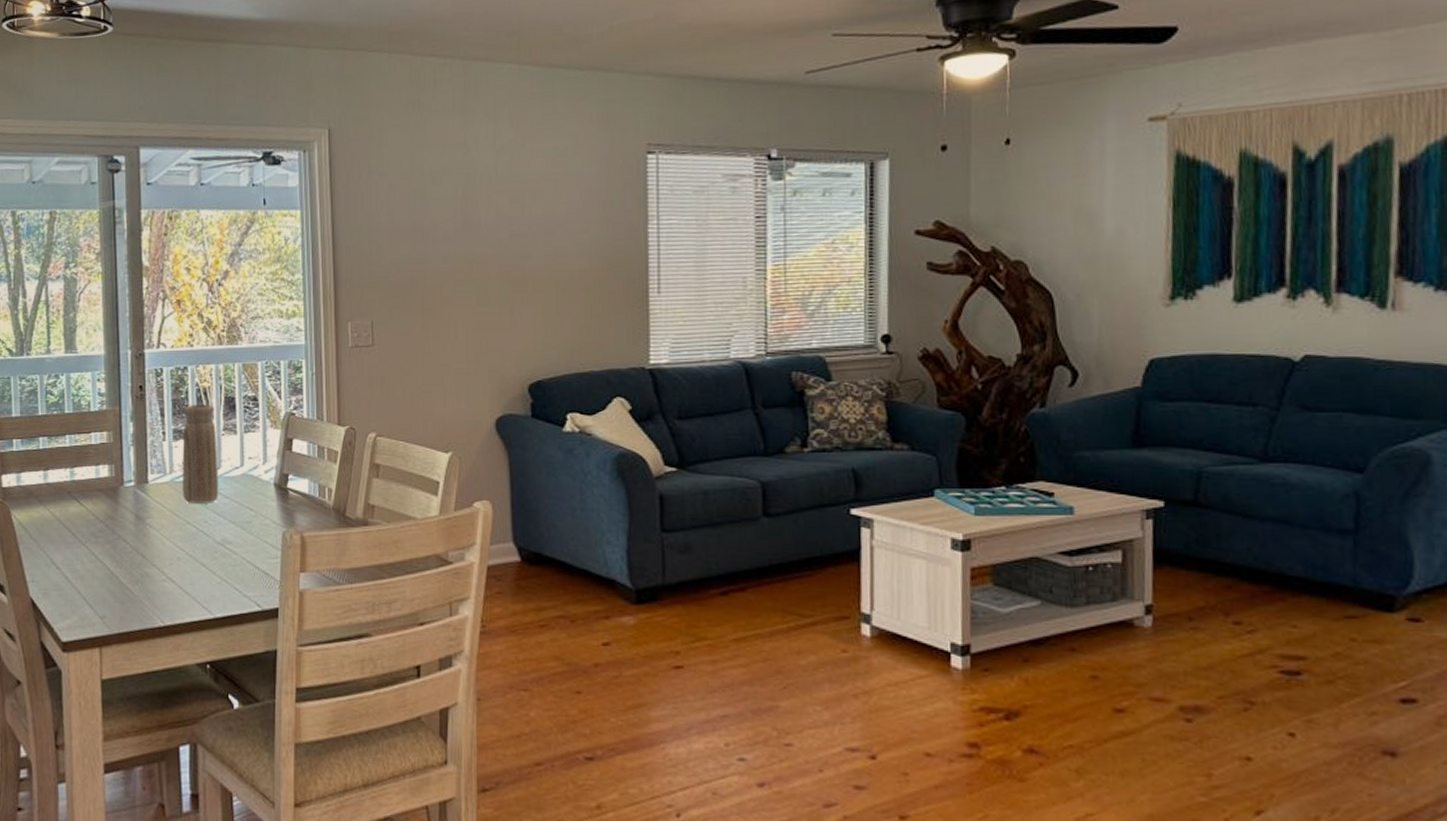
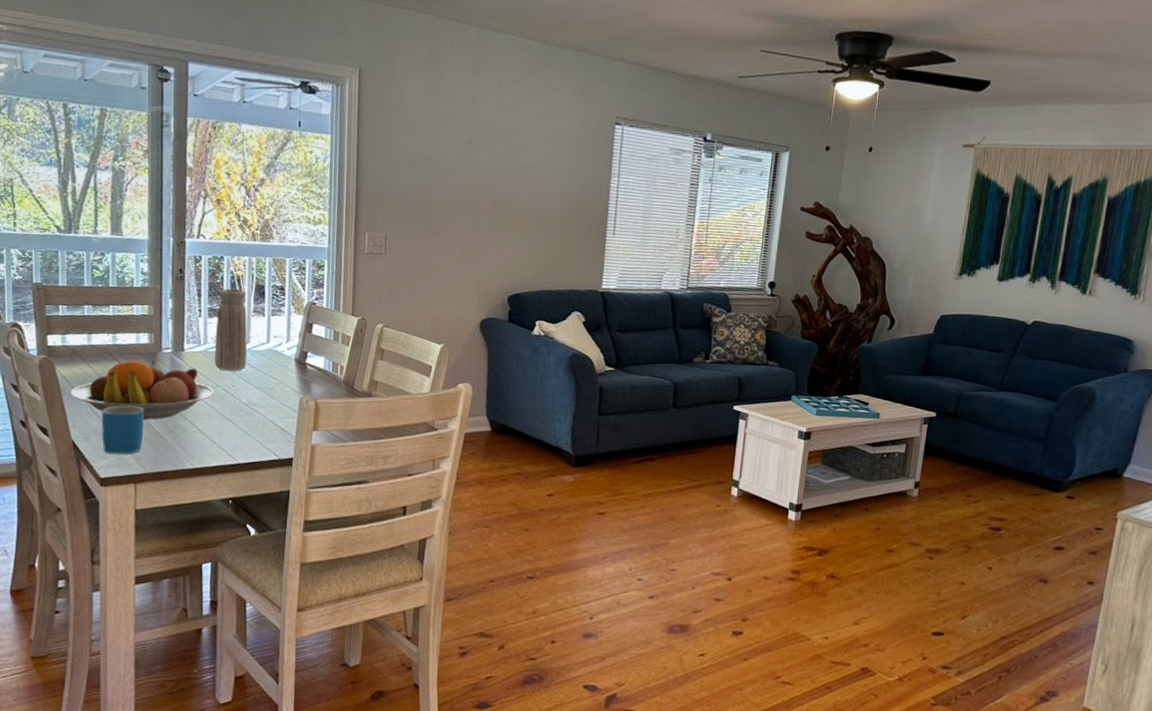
fruit bowl: none [27,497,183,570] -> present [70,360,214,420]
mug: none [61,553,108,612] -> present [101,405,144,454]

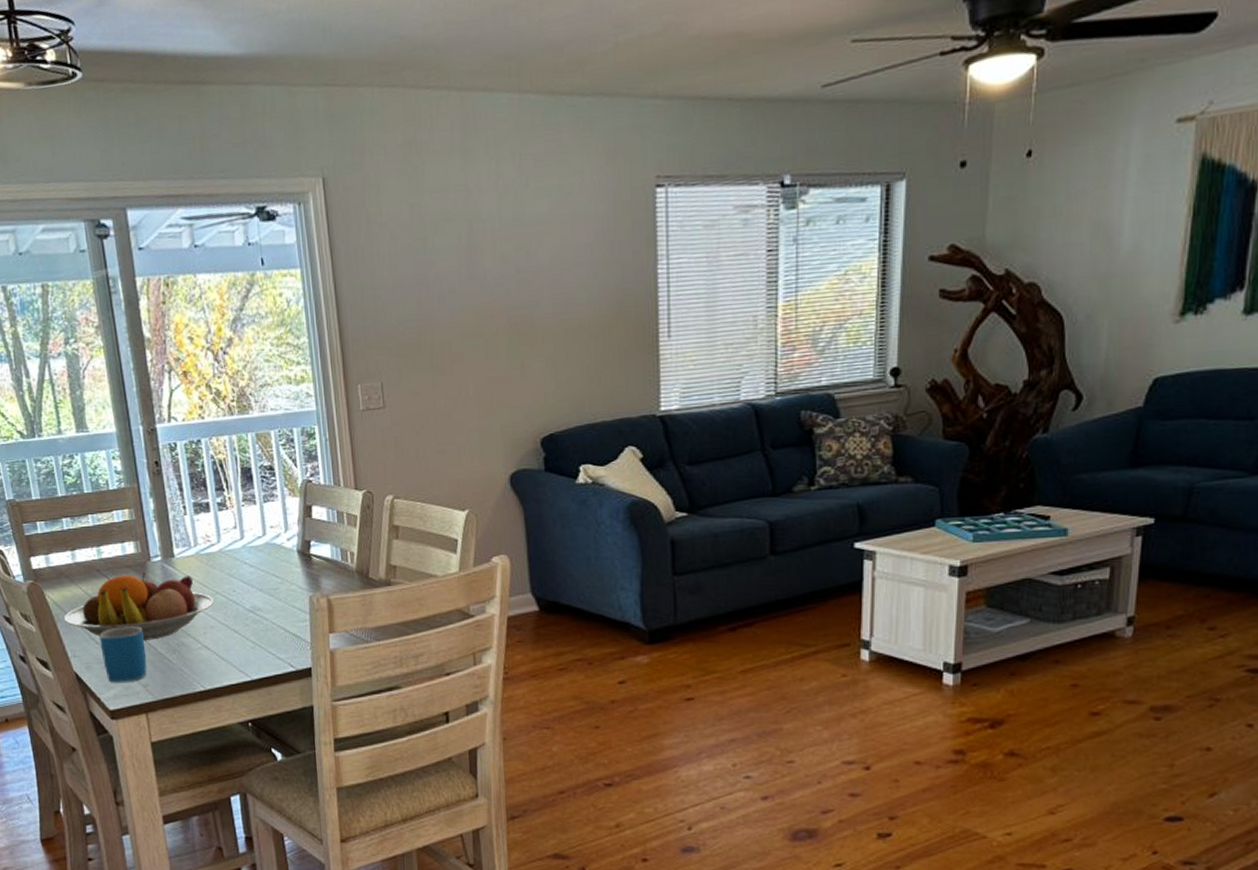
vase: present [214,289,247,371] -> none [202,476,245,574]

